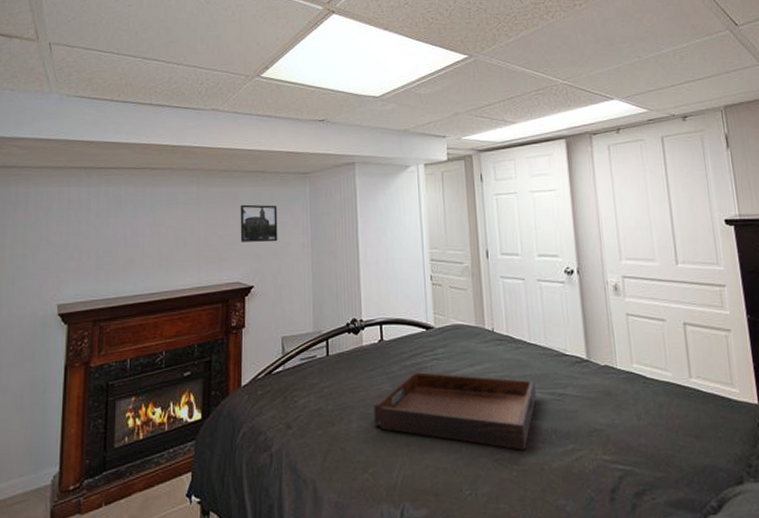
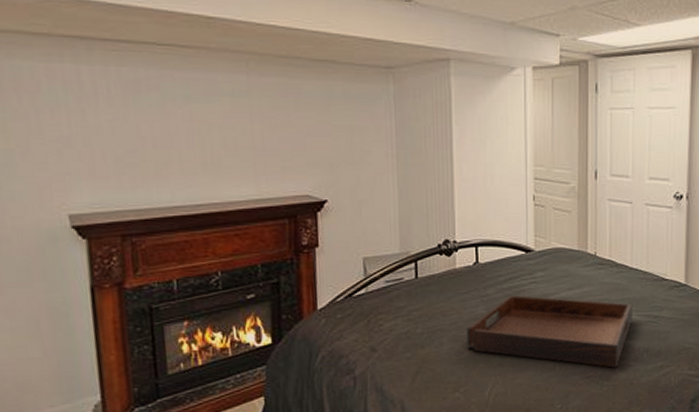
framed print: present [240,204,278,242] -> none [305,102,356,150]

